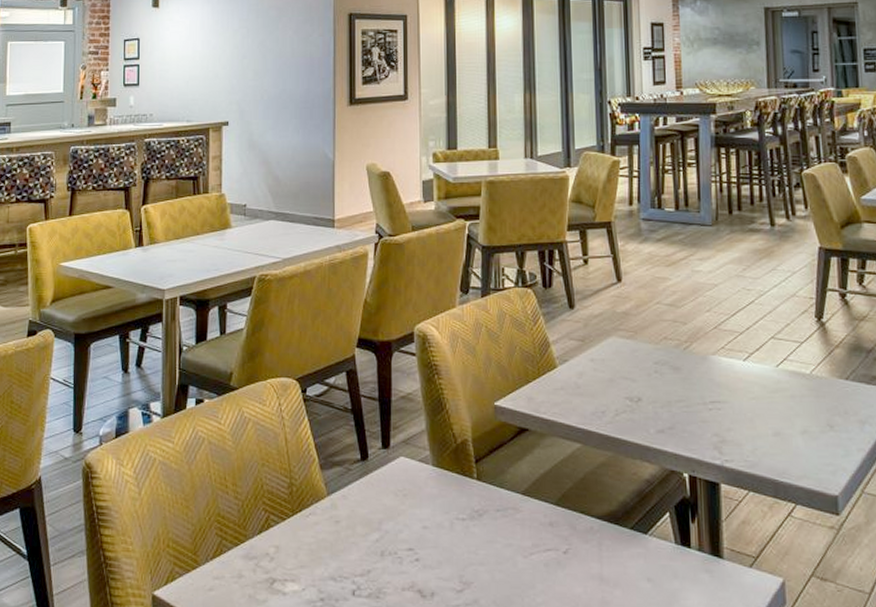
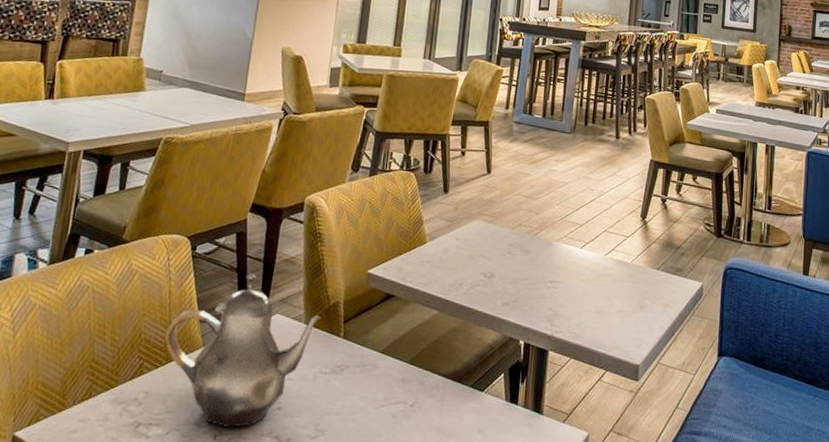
teapot: none [287,413,450,582] -> present [164,272,322,428]

